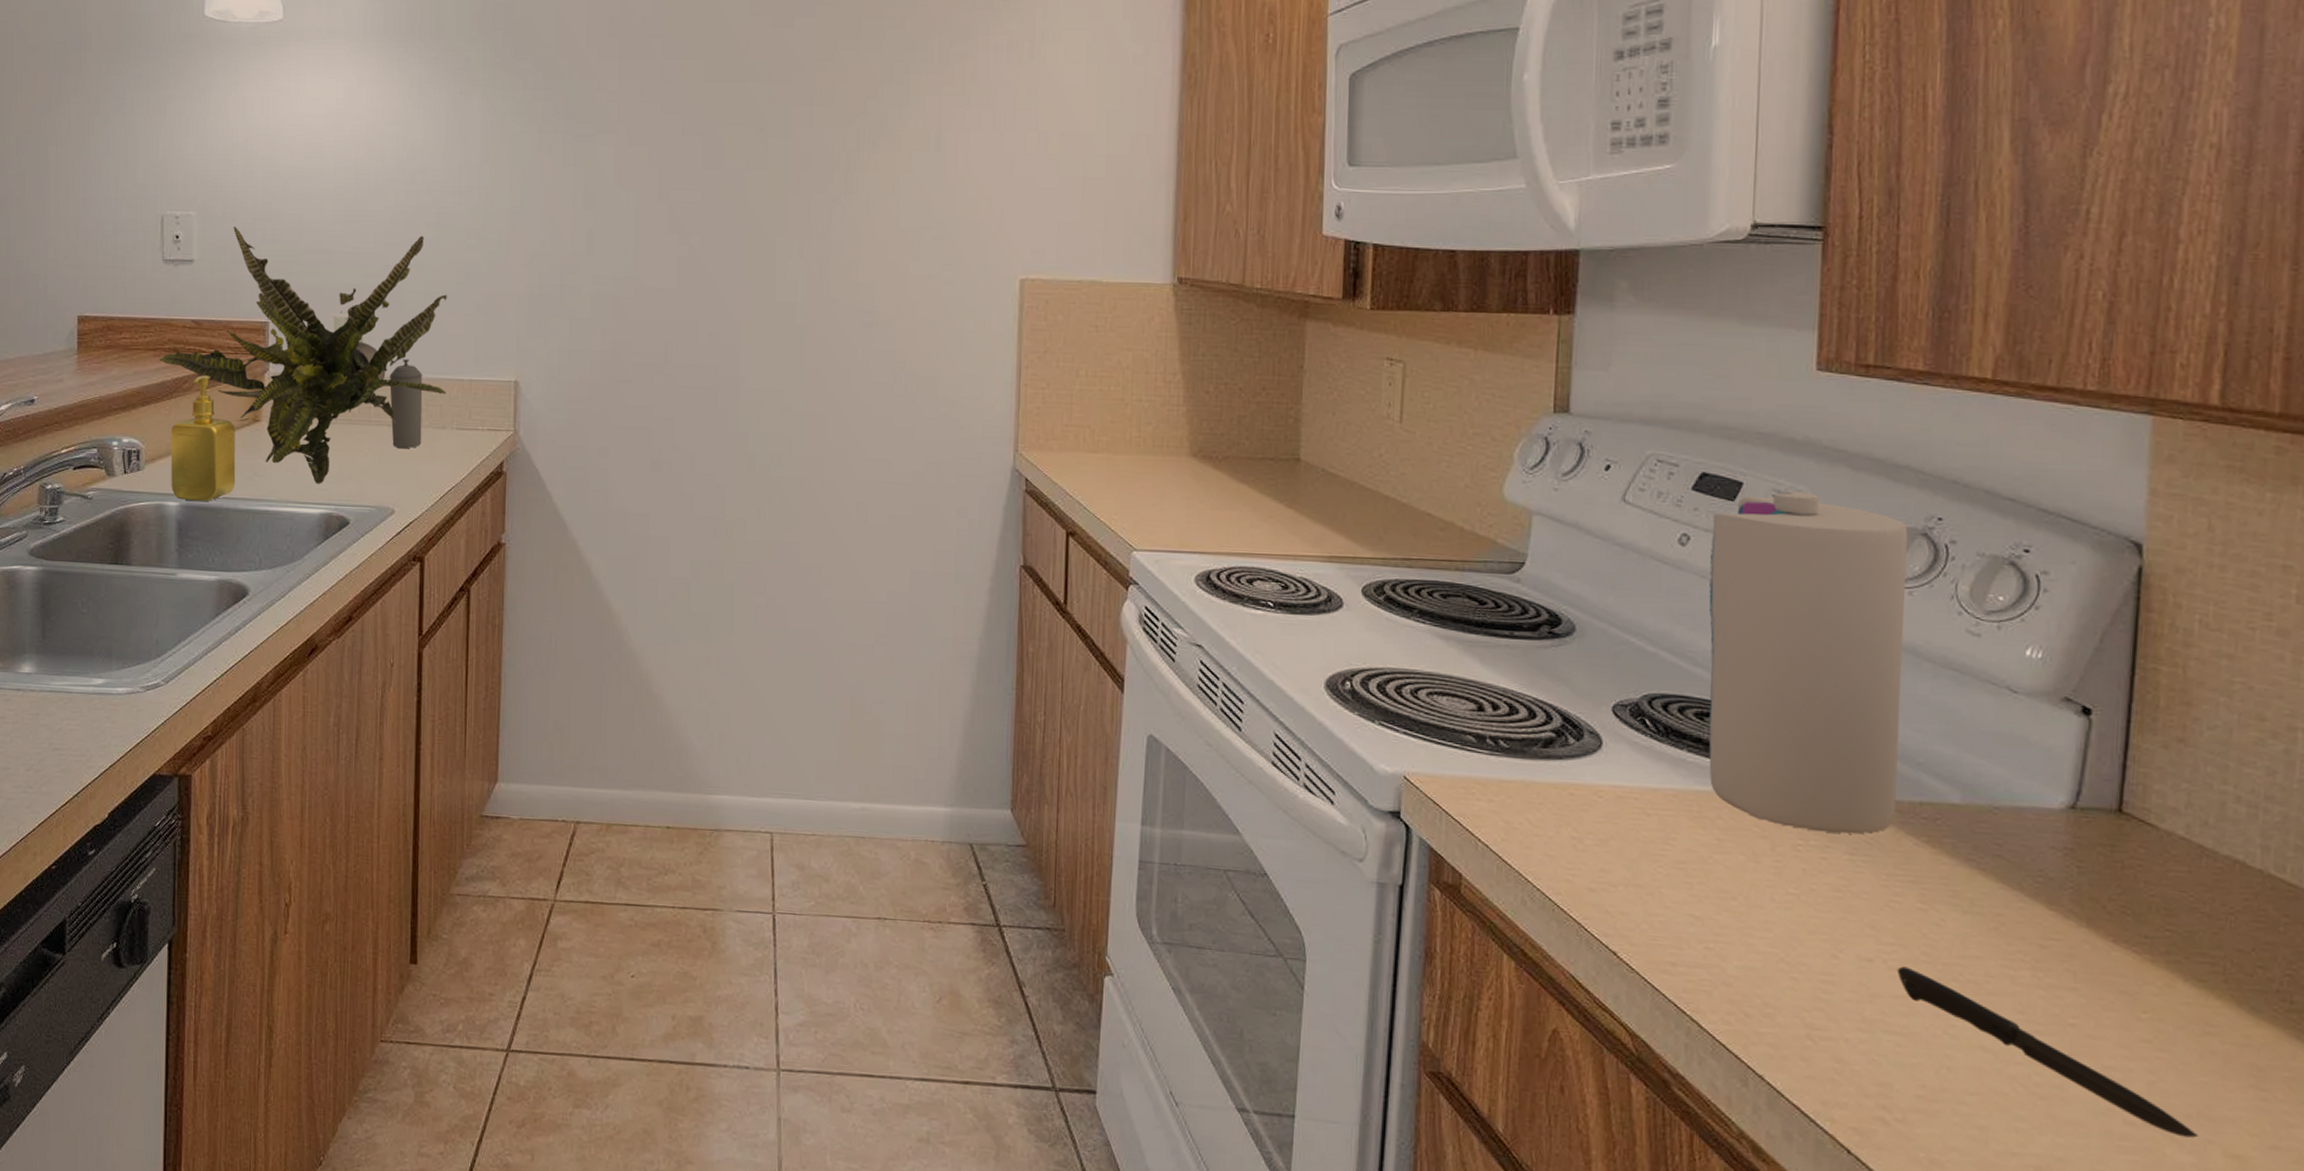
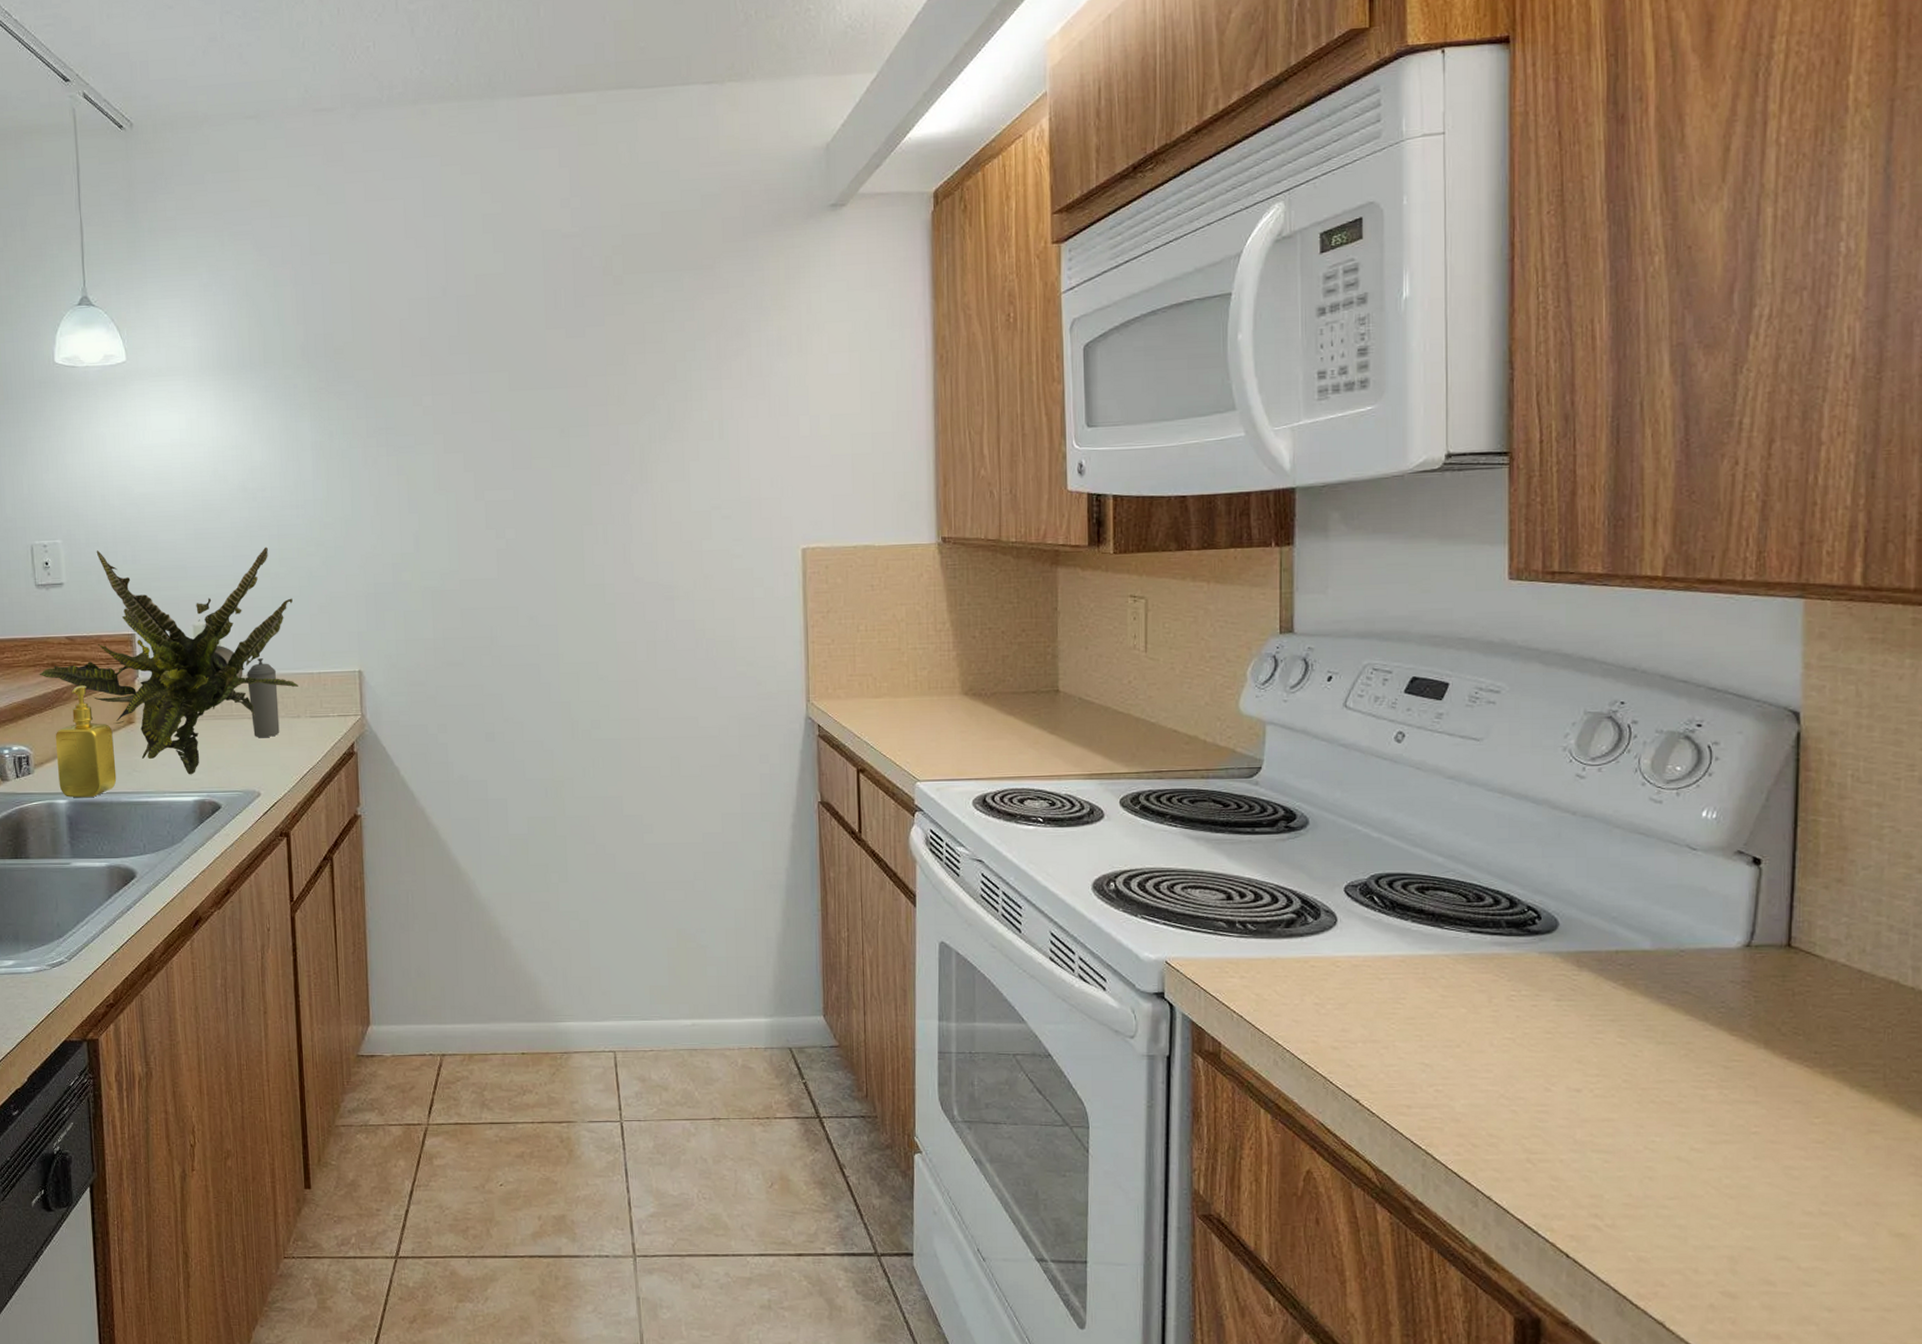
paper towel holder: present [1708,490,1908,835] -> none [1424,687,1596,983]
knife: present [1896,966,2198,1138] -> none [1602,1094,1867,1222]

